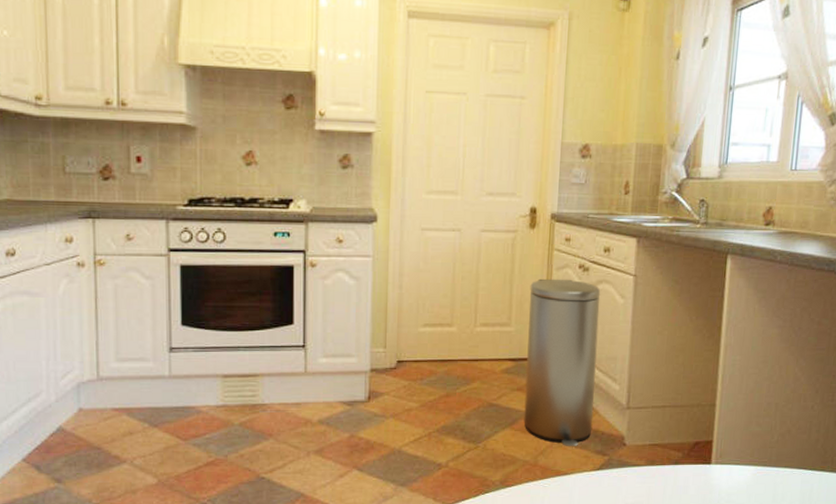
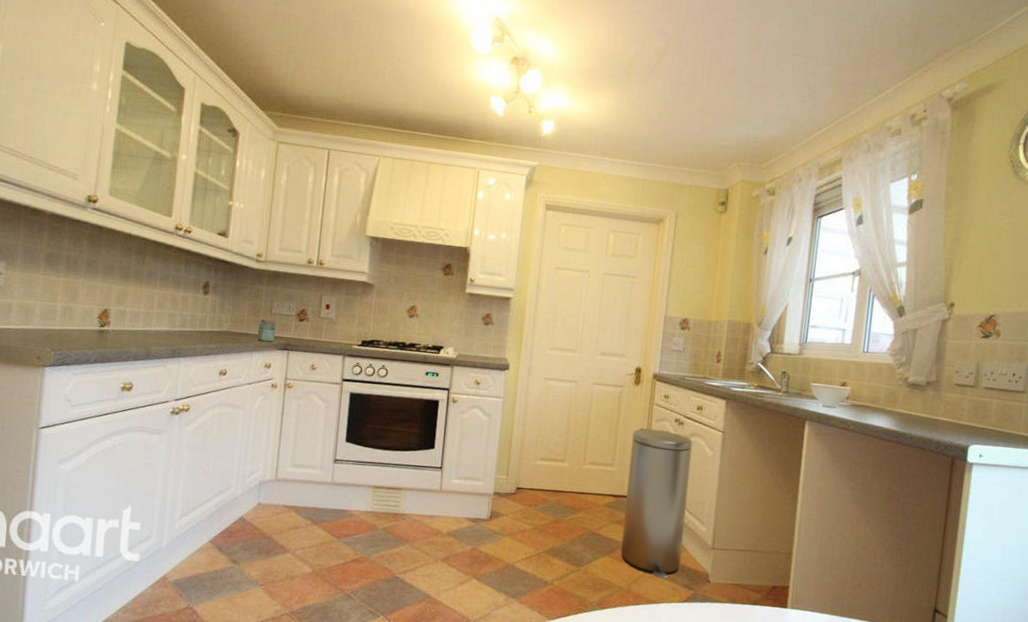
peanut butter: none [49,180,75,210] -> present [257,318,277,342]
bowl: none [731,211,778,237] -> present [809,383,852,407]

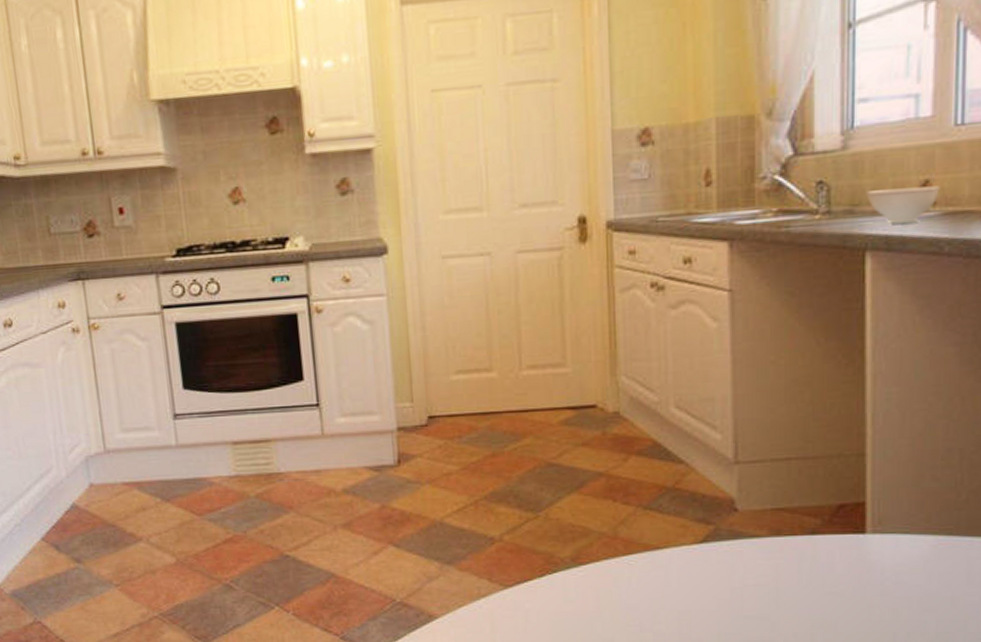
peanut butter: present [257,318,277,342] -> none [37,242,63,274]
pedal bin: present [620,428,693,579] -> none [587,302,689,515]

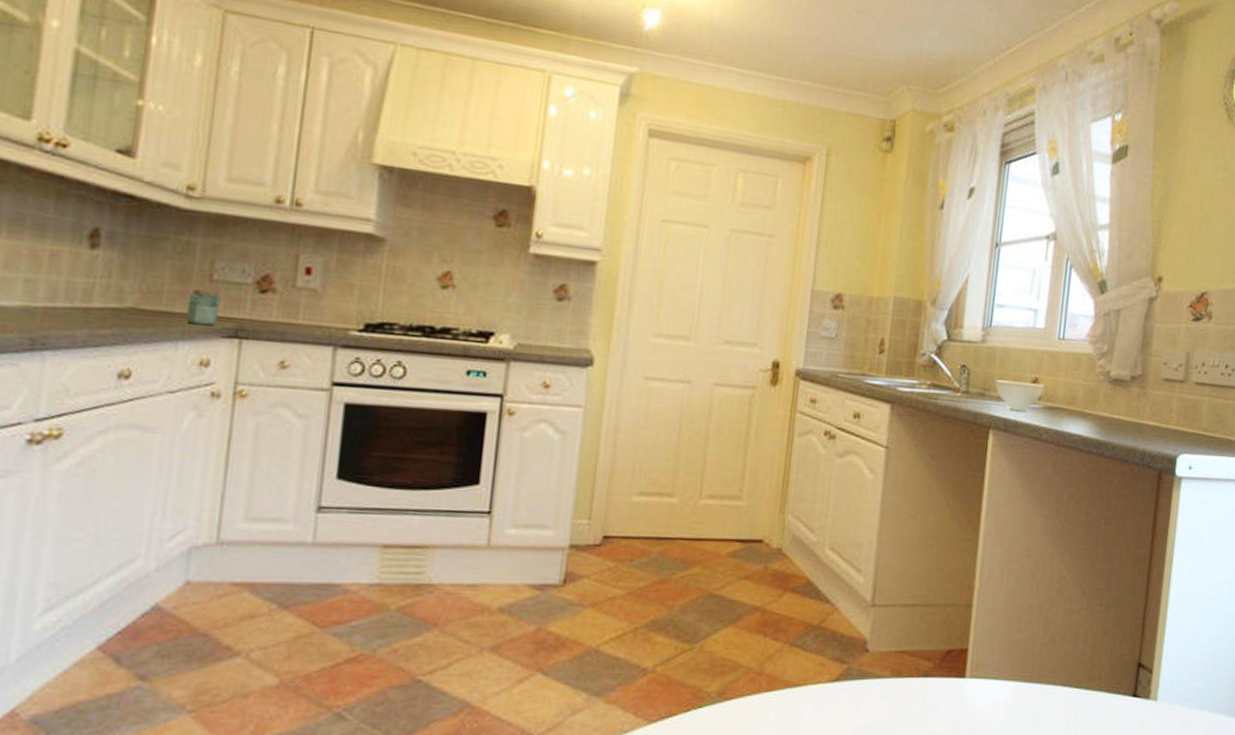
peanut butter: none [37,242,63,274] -> present [186,288,221,326]

